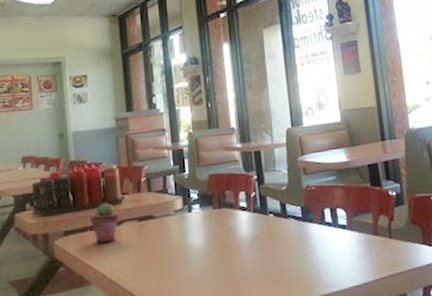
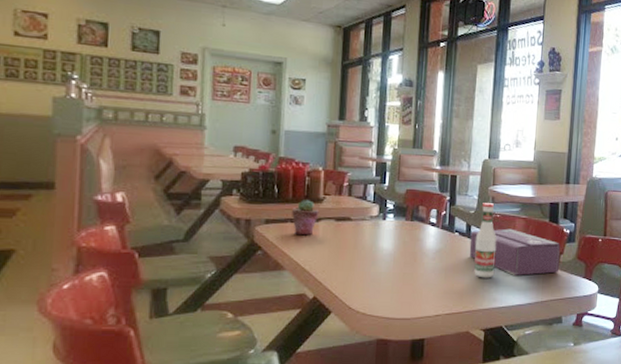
tissue box: none [286,200,392,253] -> present [469,228,560,275]
tabasco sauce: none [293,175,321,262] -> present [474,203,497,278]

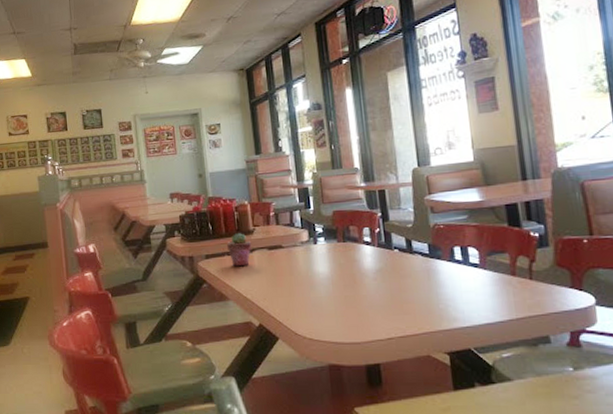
tissue box: present [469,228,560,275] -> none [412,238,533,291]
tabasco sauce: present [474,203,497,278] -> none [419,214,450,296]

